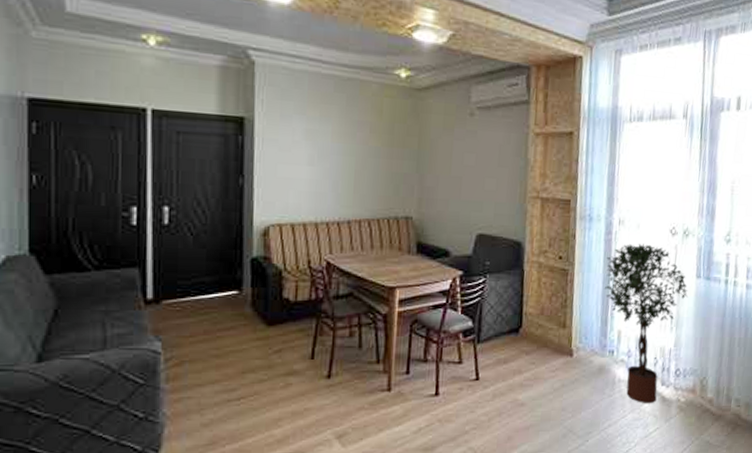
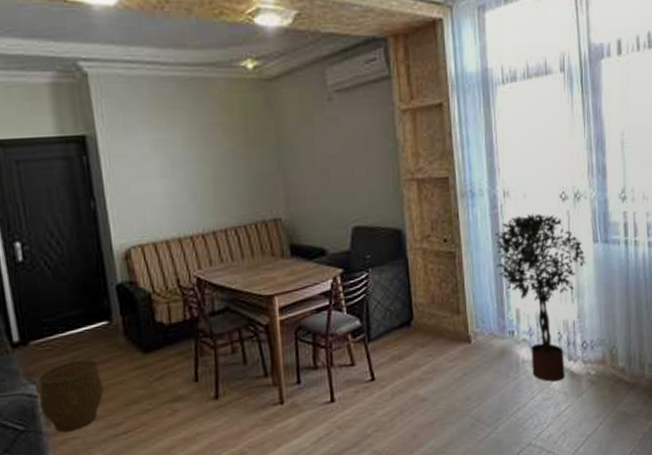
basket: none [162,322,224,391] -> present [39,357,104,433]

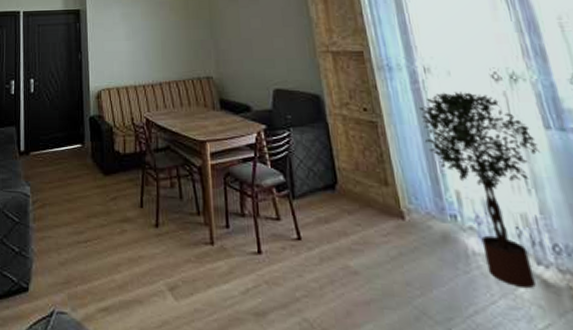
basket: present [39,357,104,433] -> none [31,170,74,231]

